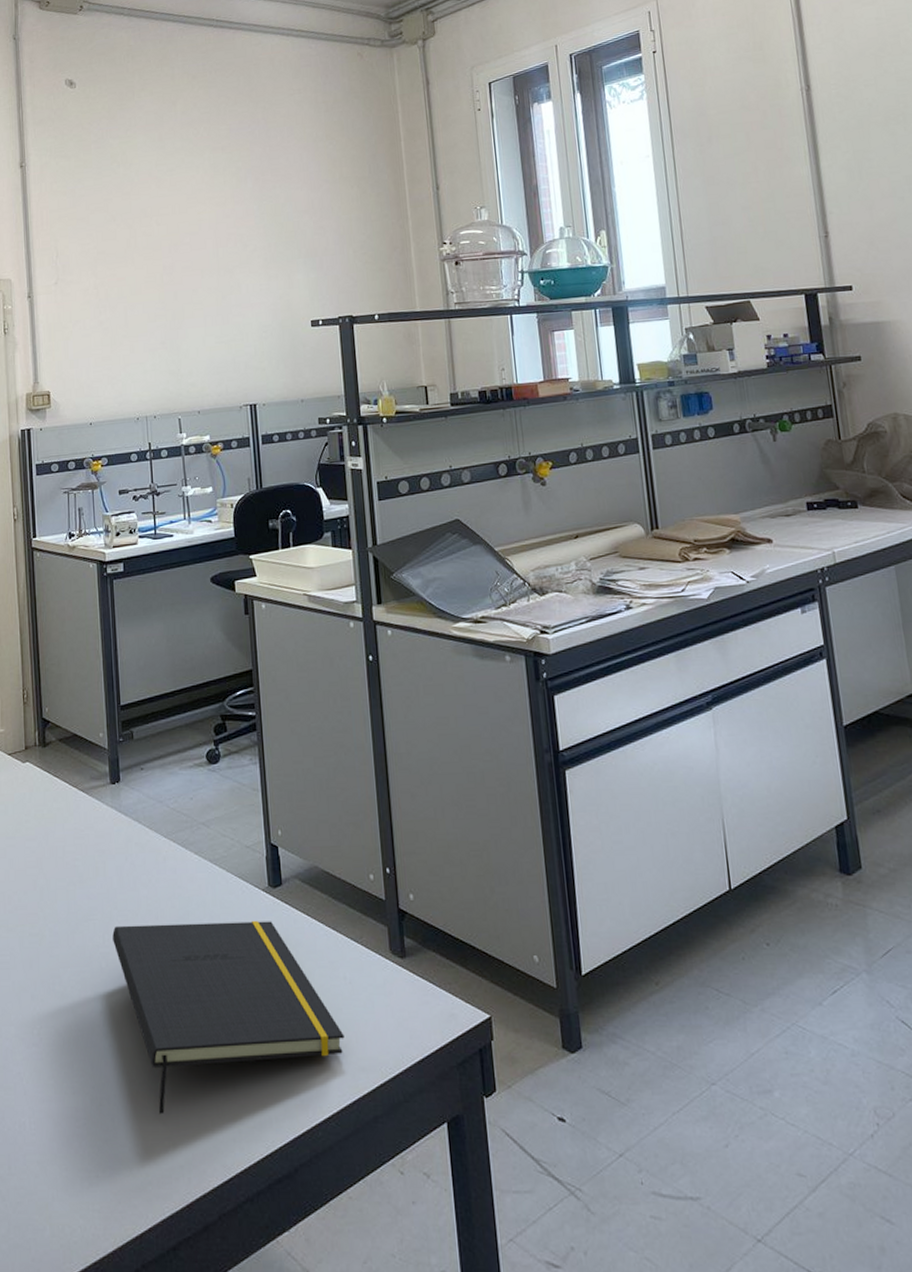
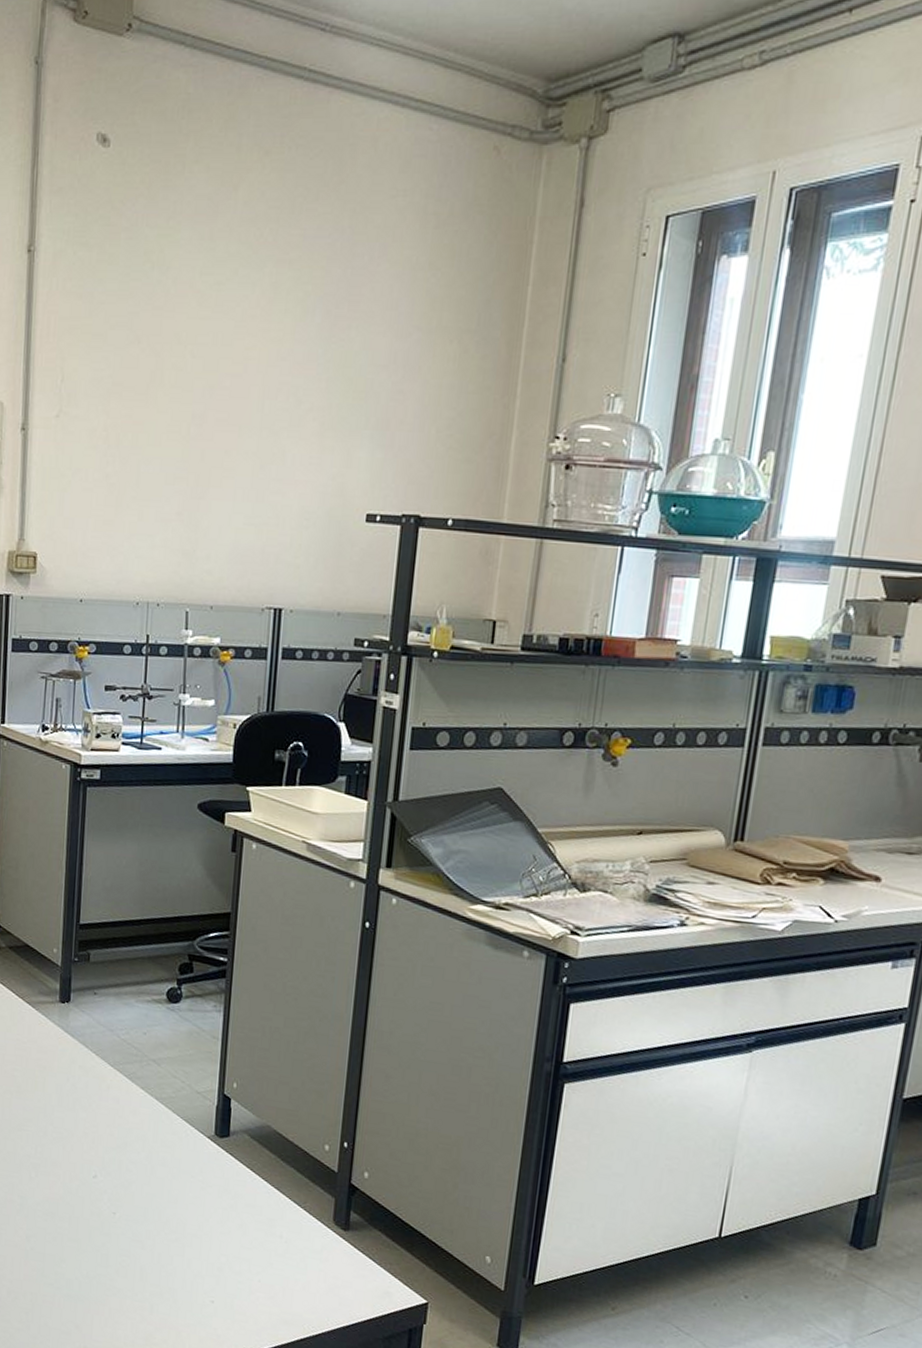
notepad: present [112,920,345,1115] -> none [45,1141,271,1319]

